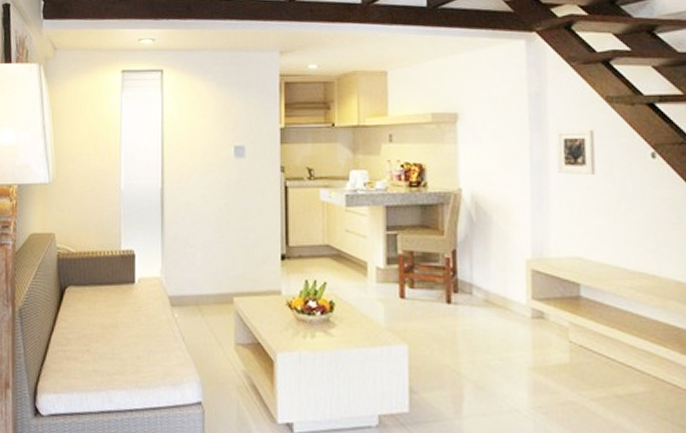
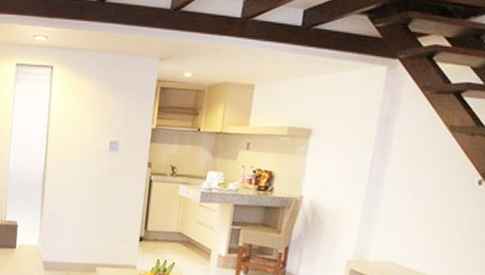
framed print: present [556,130,596,175] -> none [391,153,432,195]

